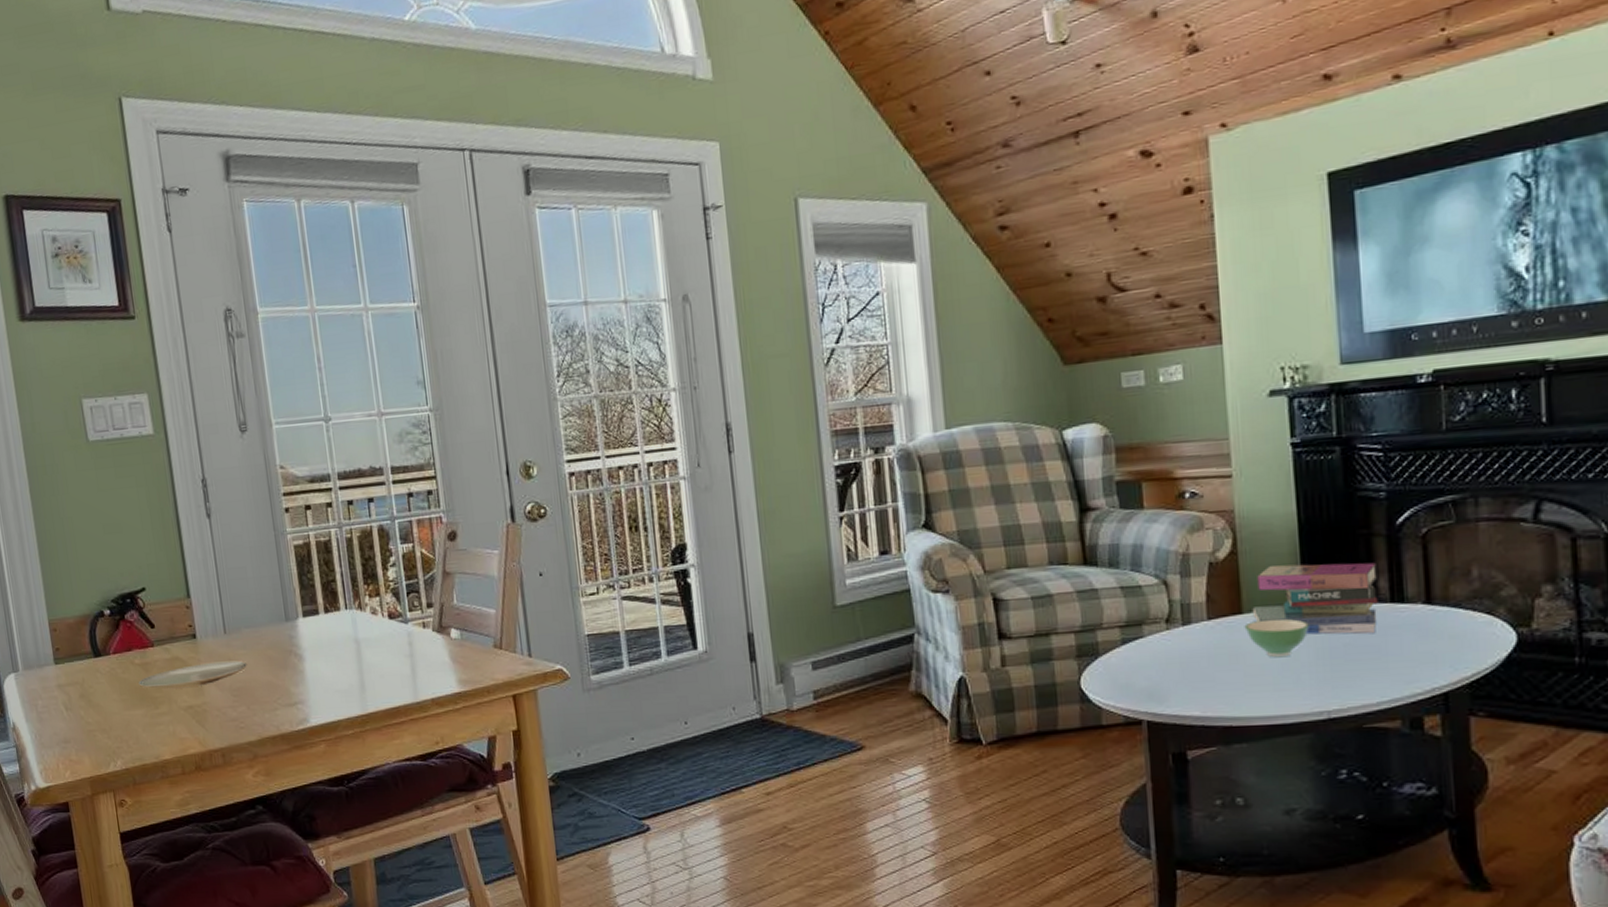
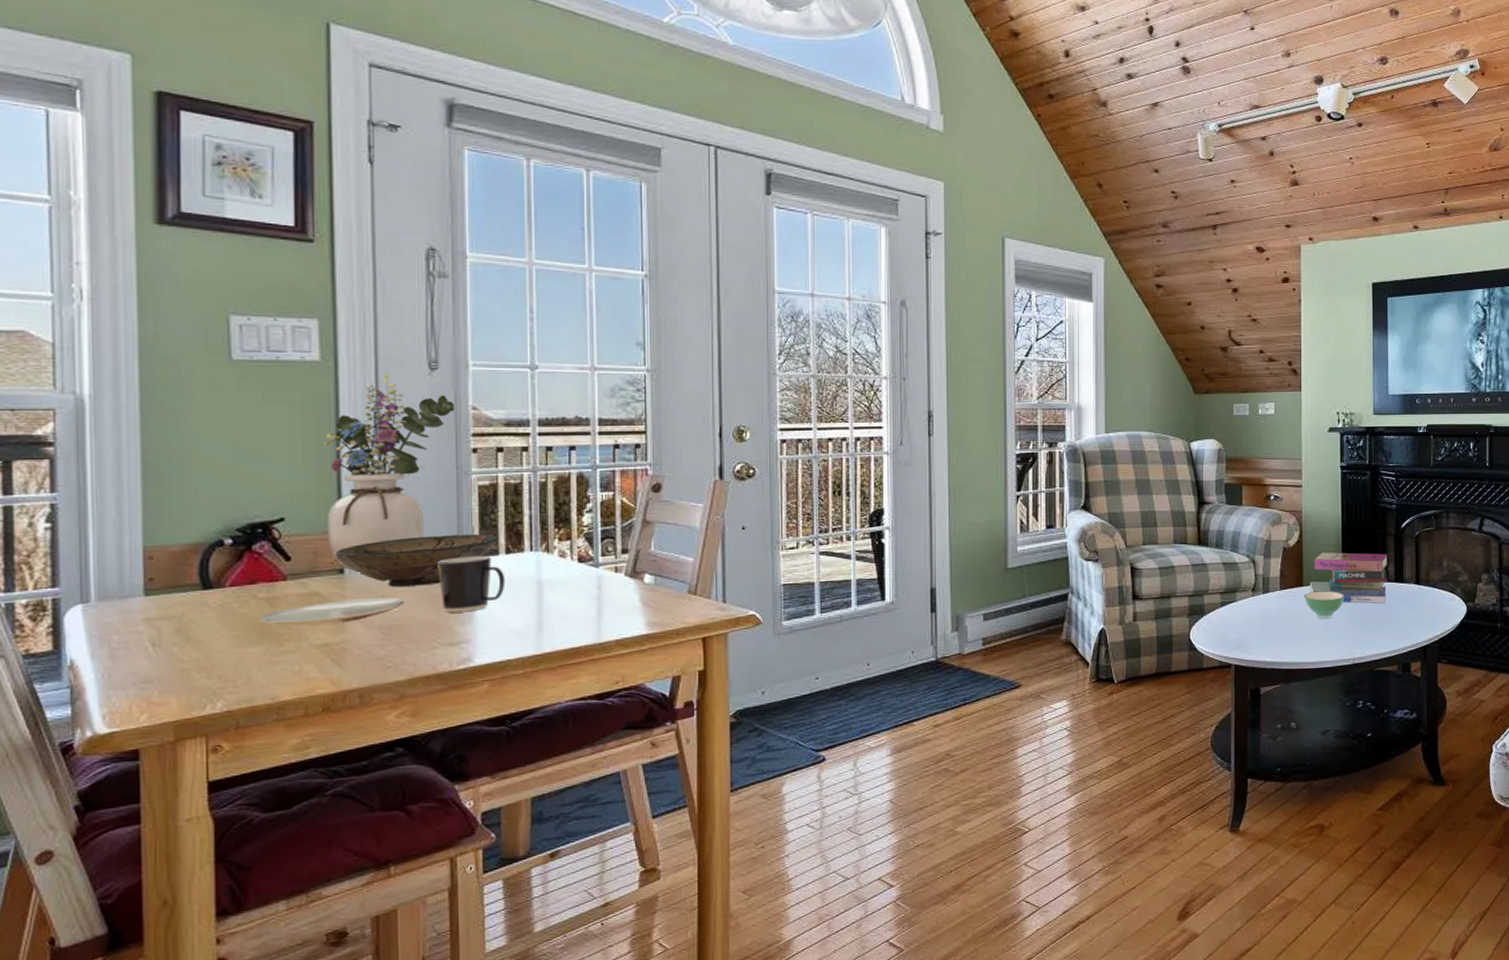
bouquet: none [166,440,266,636] -> present [323,373,455,571]
bowl: none [187,594,317,650] -> present [335,533,499,587]
mug: none [269,615,328,674] -> present [438,555,506,613]

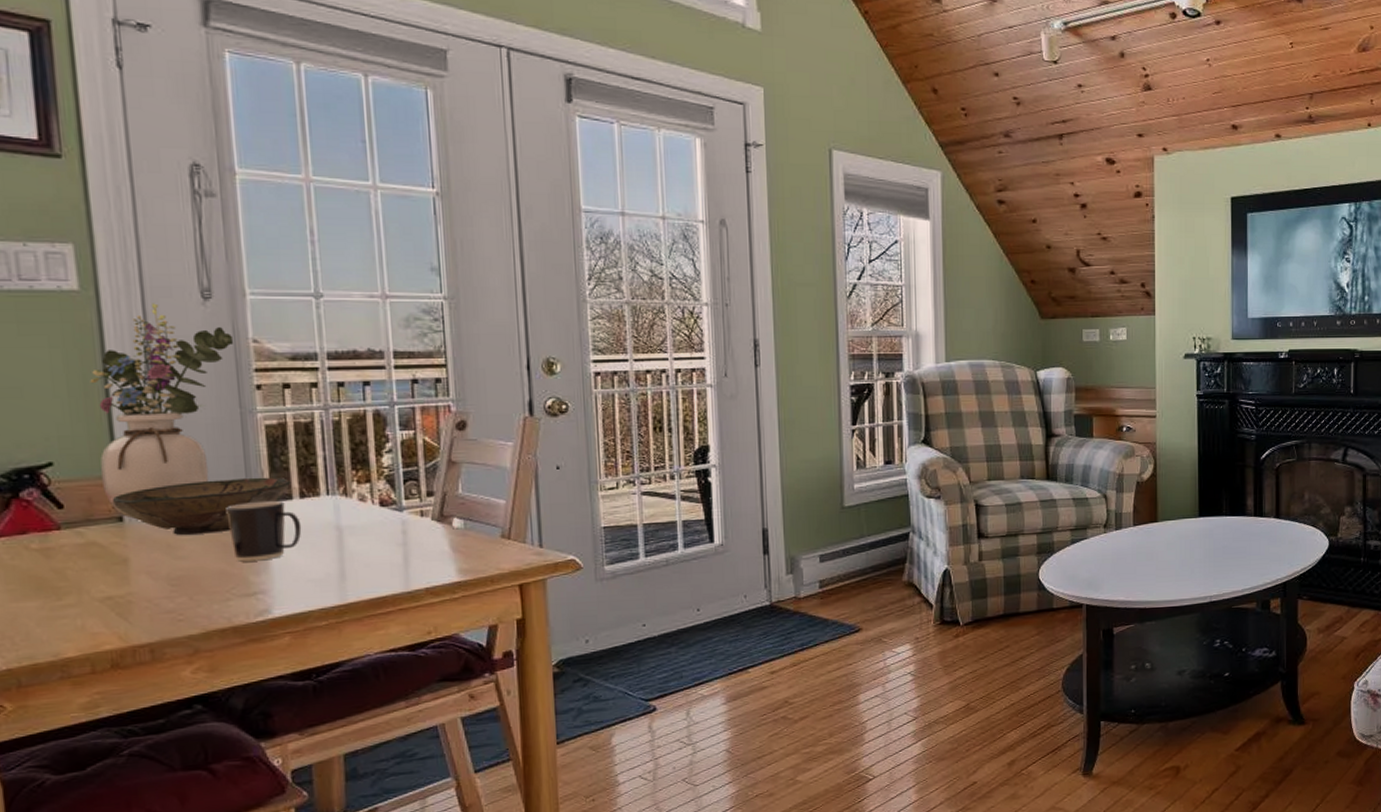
plate: present [260,598,405,626] -> none [34,547,194,578]
bowl: present [1304,591,1345,619] -> none [1158,526,1201,556]
books: present [1309,552,1388,604] -> none [1164,486,1247,540]

